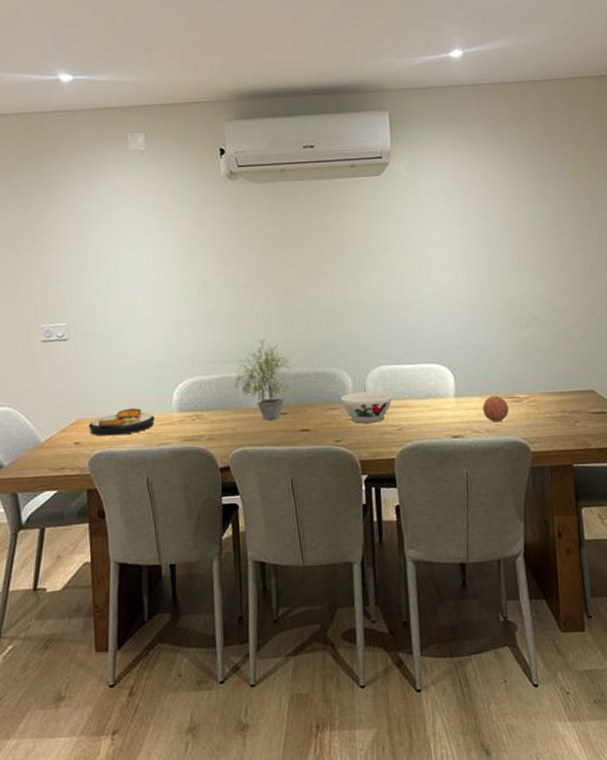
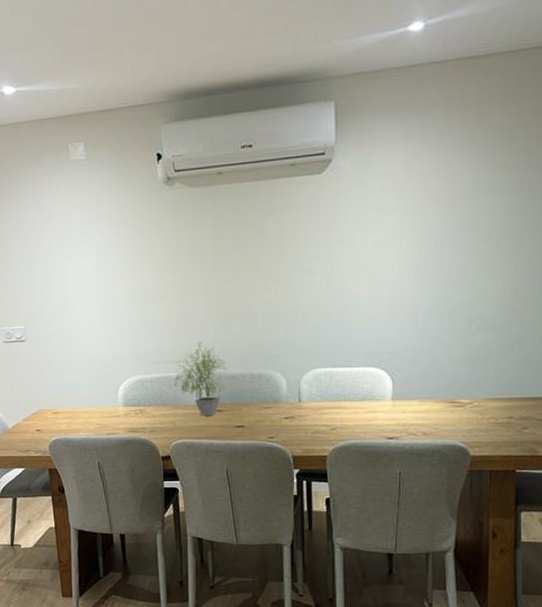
plate: present [88,408,155,436] -> none [47,402,103,425]
bowl: present [341,391,393,423] -> none [275,392,327,422]
decorative ball: present [483,395,509,423] -> none [421,399,449,426]

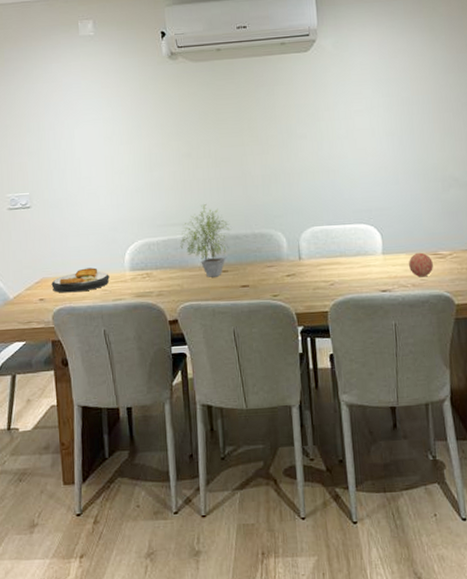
plate: none [47,402,103,425] -> present [51,267,110,293]
decorative ball: none [421,399,449,426] -> present [409,252,433,278]

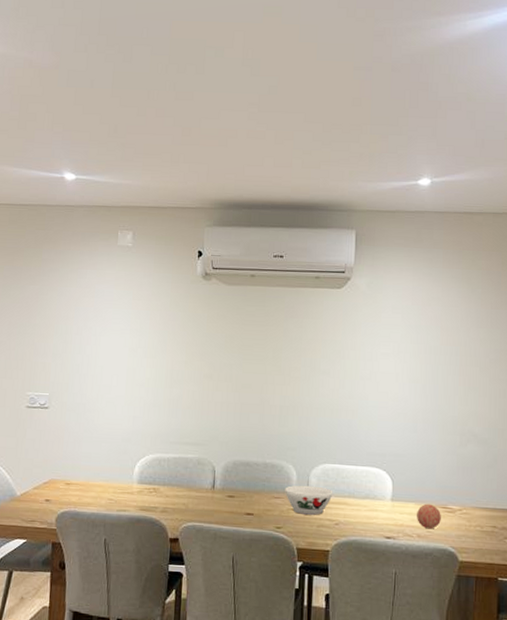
plate: present [51,267,110,293] -> none [59,475,117,498]
potted plant: present [180,204,232,278] -> none [190,427,243,501]
bowl: none [277,249,325,280] -> present [285,485,333,515]

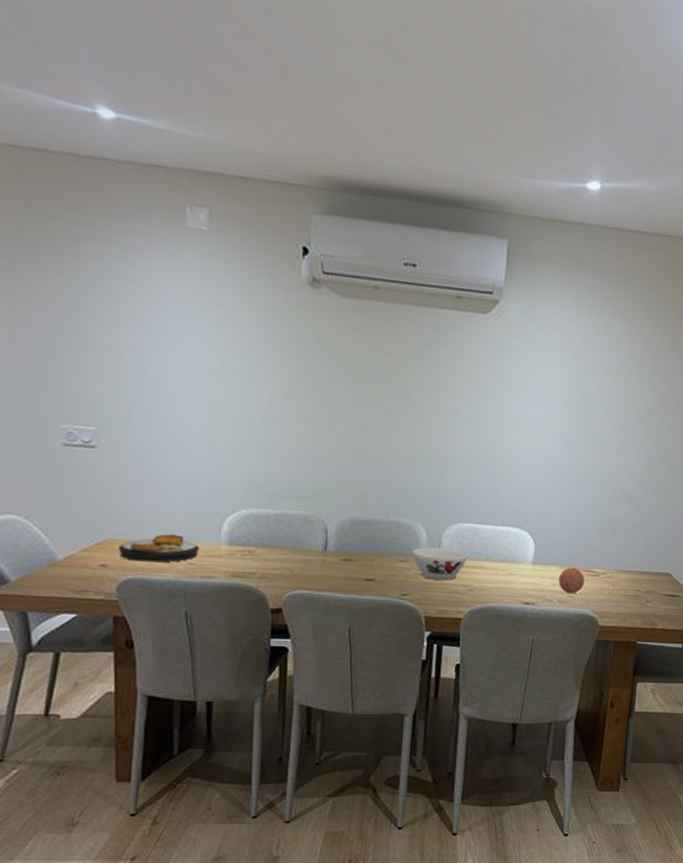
plate: none [59,475,117,498] -> present [118,534,199,563]

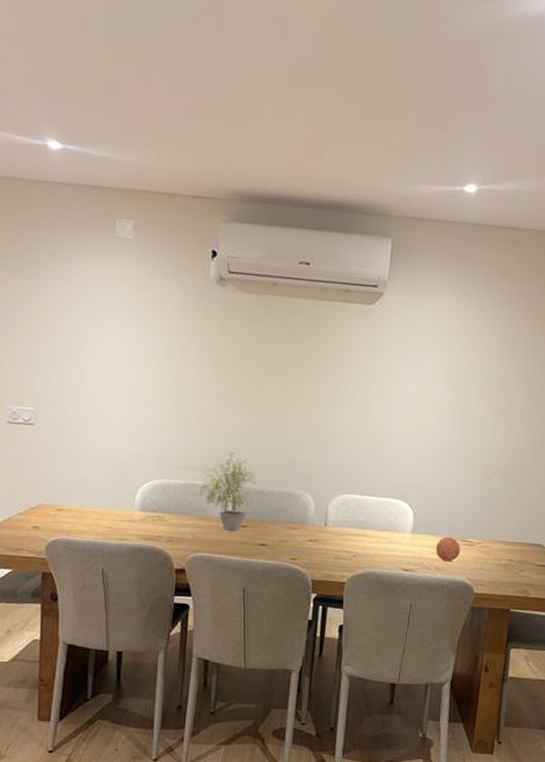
plate: present [118,534,199,563] -> none [48,500,116,526]
potted plant: none [295,478,363,565] -> present [199,452,258,531]
bowl: present [412,547,469,580] -> none [301,515,353,547]

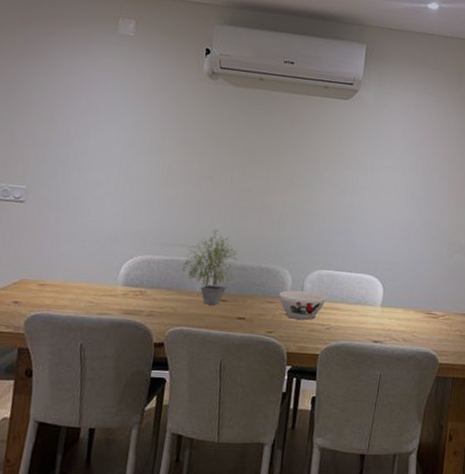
bowl: none [301,515,353,547] -> present [279,290,327,320]
decorative ball: present [436,536,461,562] -> none [403,309,426,334]

